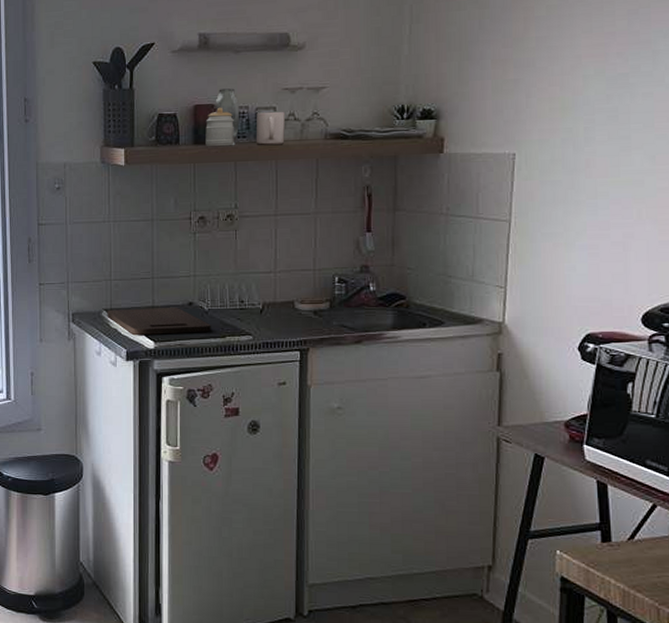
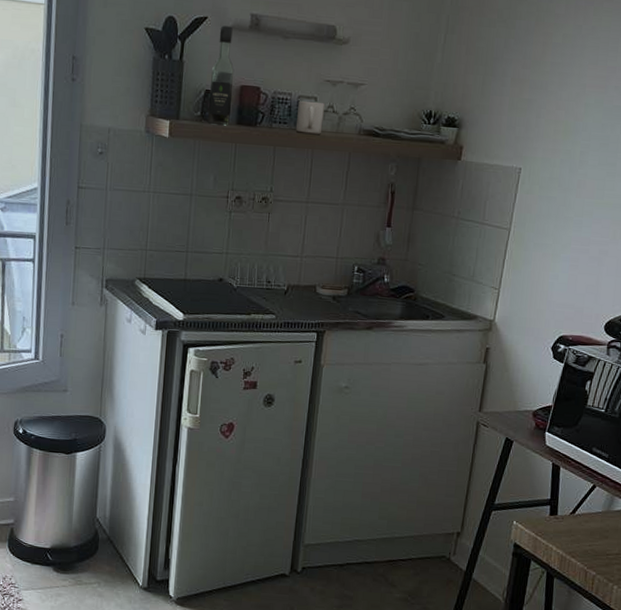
cutting board: present [107,308,211,335] -> none [140,279,238,308]
bottle: none [162,48,187,148] -> present [207,25,235,126]
jar: present [205,107,235,147] -> none [248,90,278,131]
vase: present [214,88,240,147] -> none [259,72,284,131]

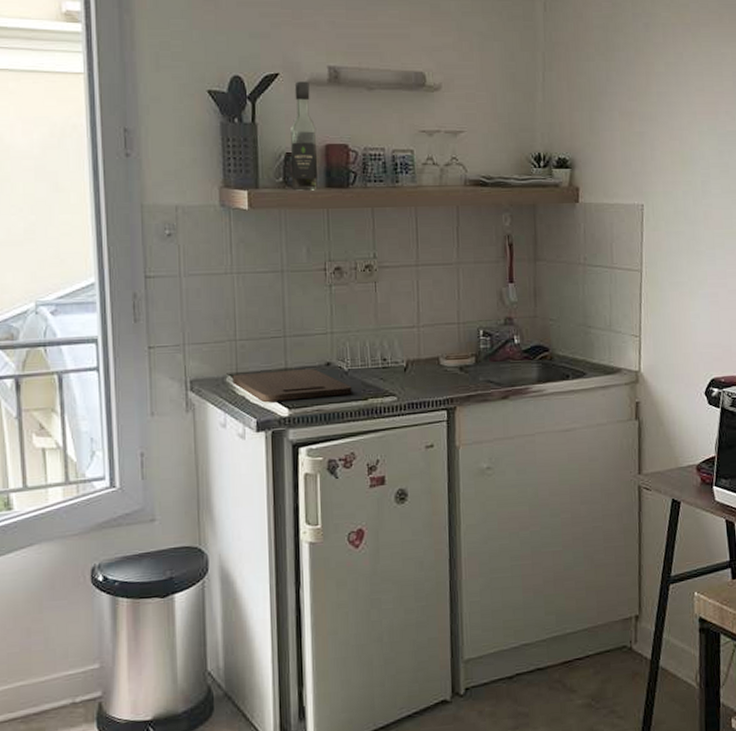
cutting board: none [140,279,238,308] -> present [232,369,352,402]
mug: present [295,100,326,136] -> none [393,154,424,191]

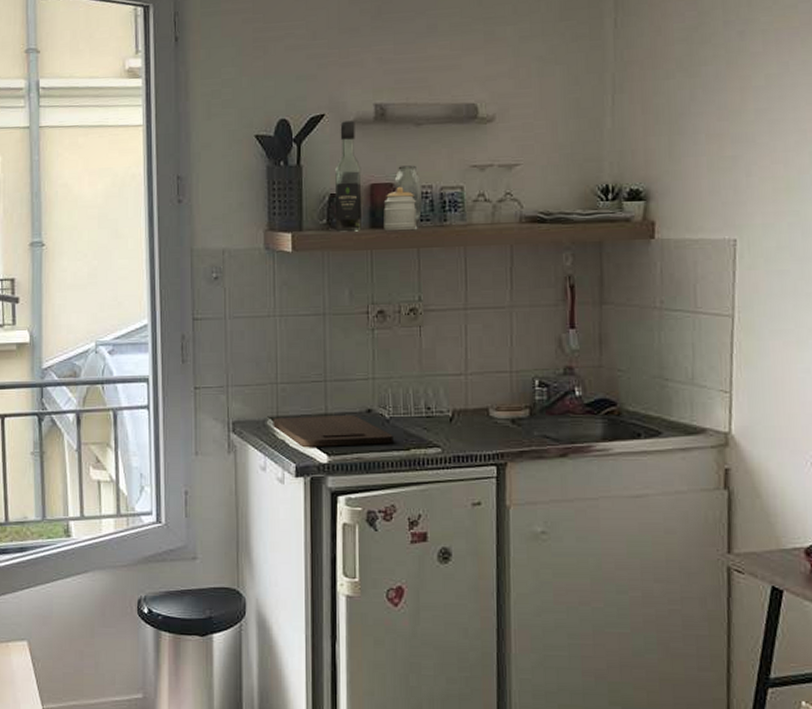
jar: none [338,148,371,191] -> present [383,186,417,232]
vase: none [347,128,376,191] -> present [393,165,423,231]

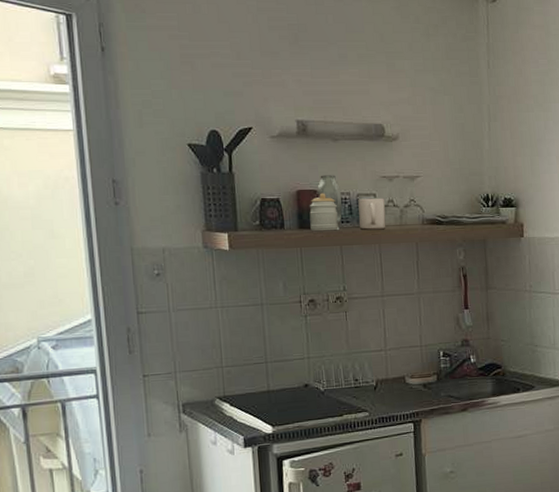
cutting board: present [273,415,393,447] -> none [220,390,328,421]
bottle: present [334,121,362,232] -> none [264,134,291,232]
mug: none [440,191,475,231] -> present [358,198,386,231]

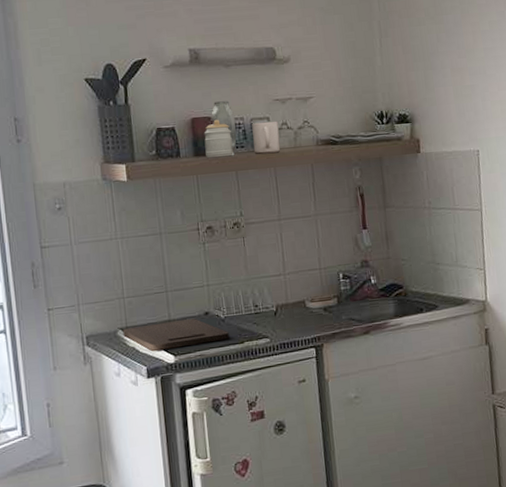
cutting board: none [220,390,328,421] -> present [123,318,229,351]

